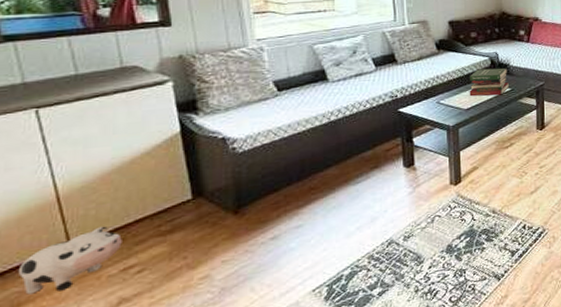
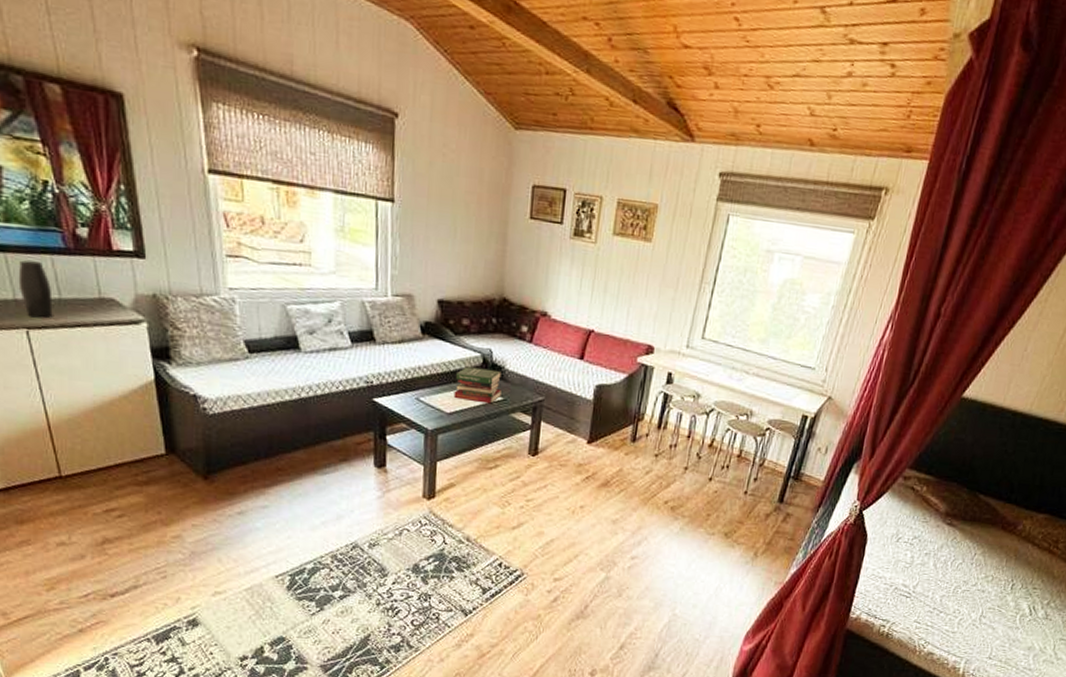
toy: present [17,226,122,295] -> none [19,463,104,518]
vase: none [28,45,68,97] -> present [18,260,53,318]

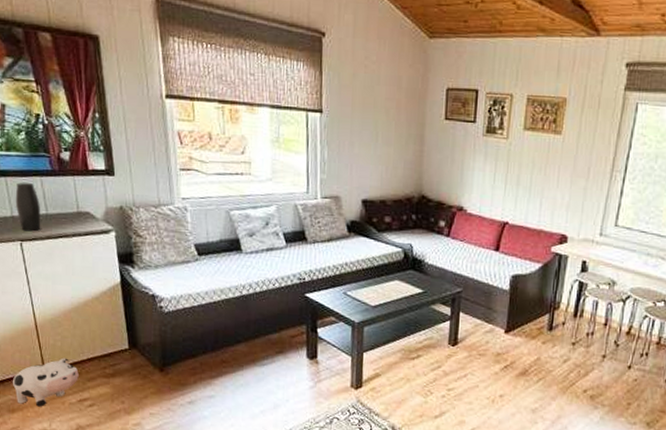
toy: none [19,463,104,518] -> present [12,358,79,407]
books: present [453,367,501,404] -> none [378,261,422,296]

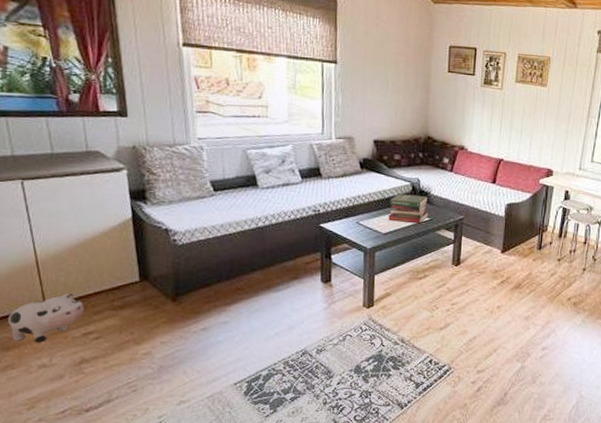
vase: present [15,182,41,231] -> none [16,123,46,170]
books: none [378,261,422,296] -> present [388,194,428,224]

